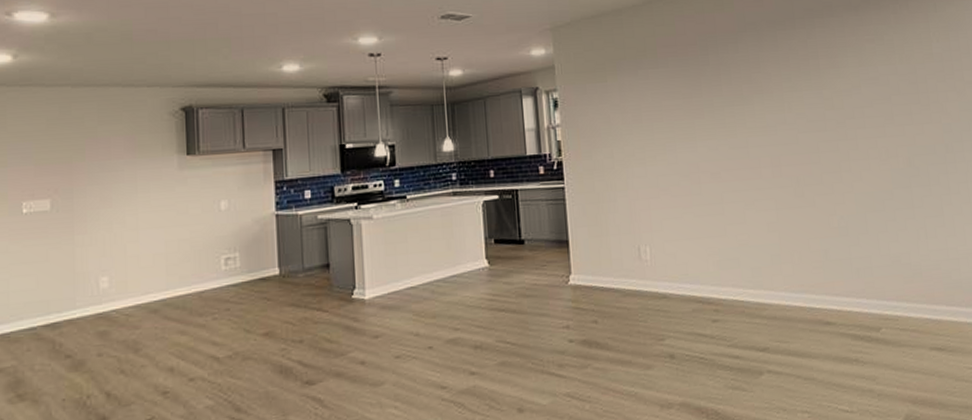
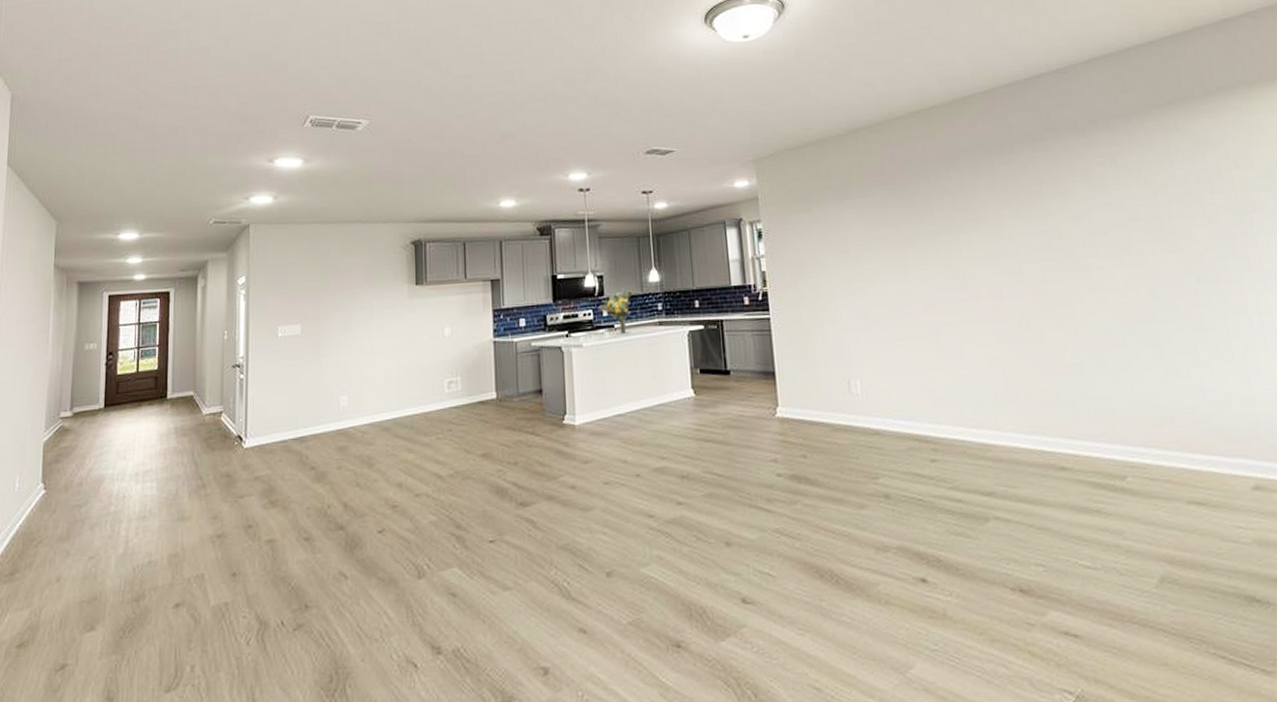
bouquet: none [389,156,426,207] -> present [598,287,633,336]

